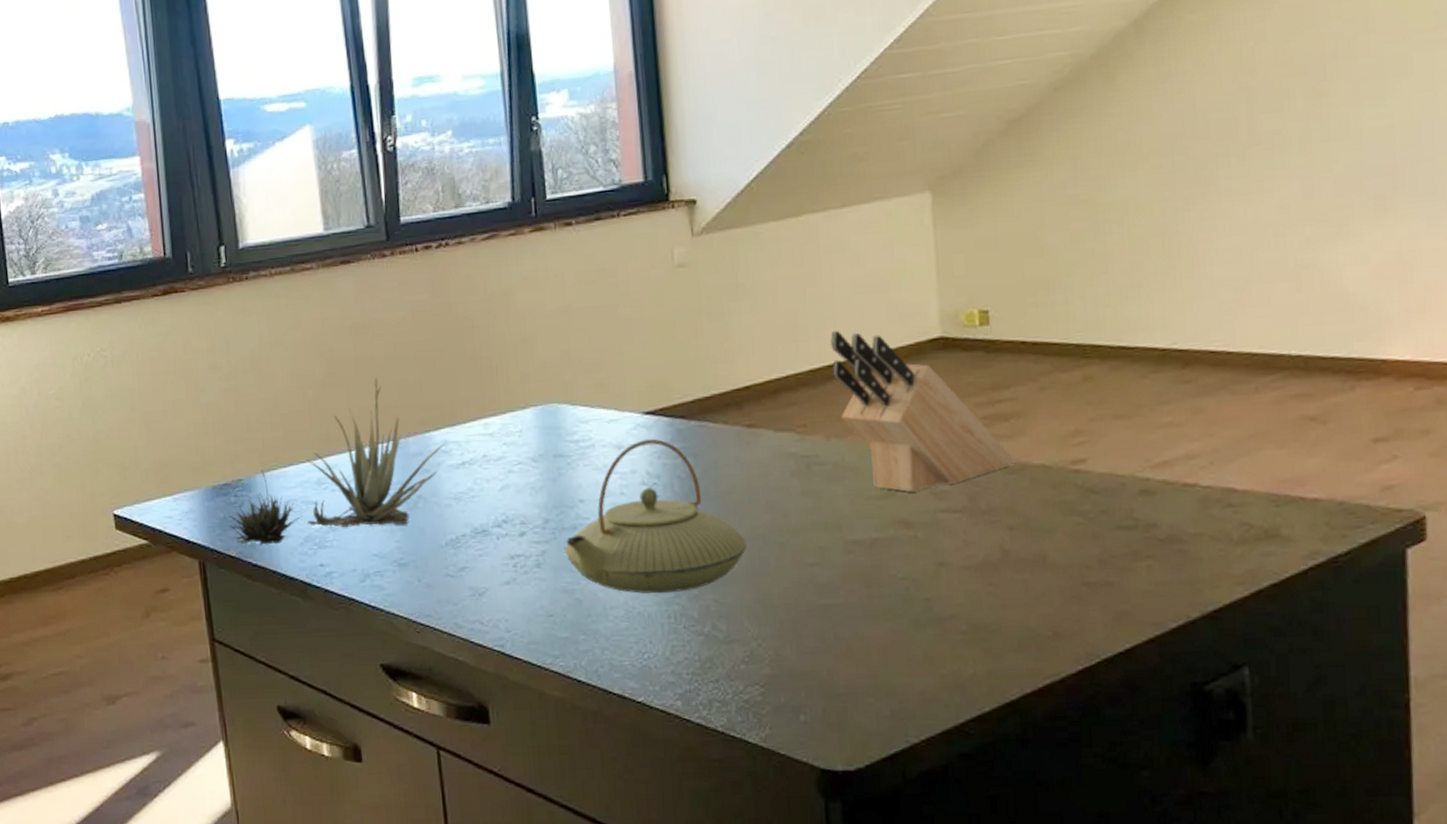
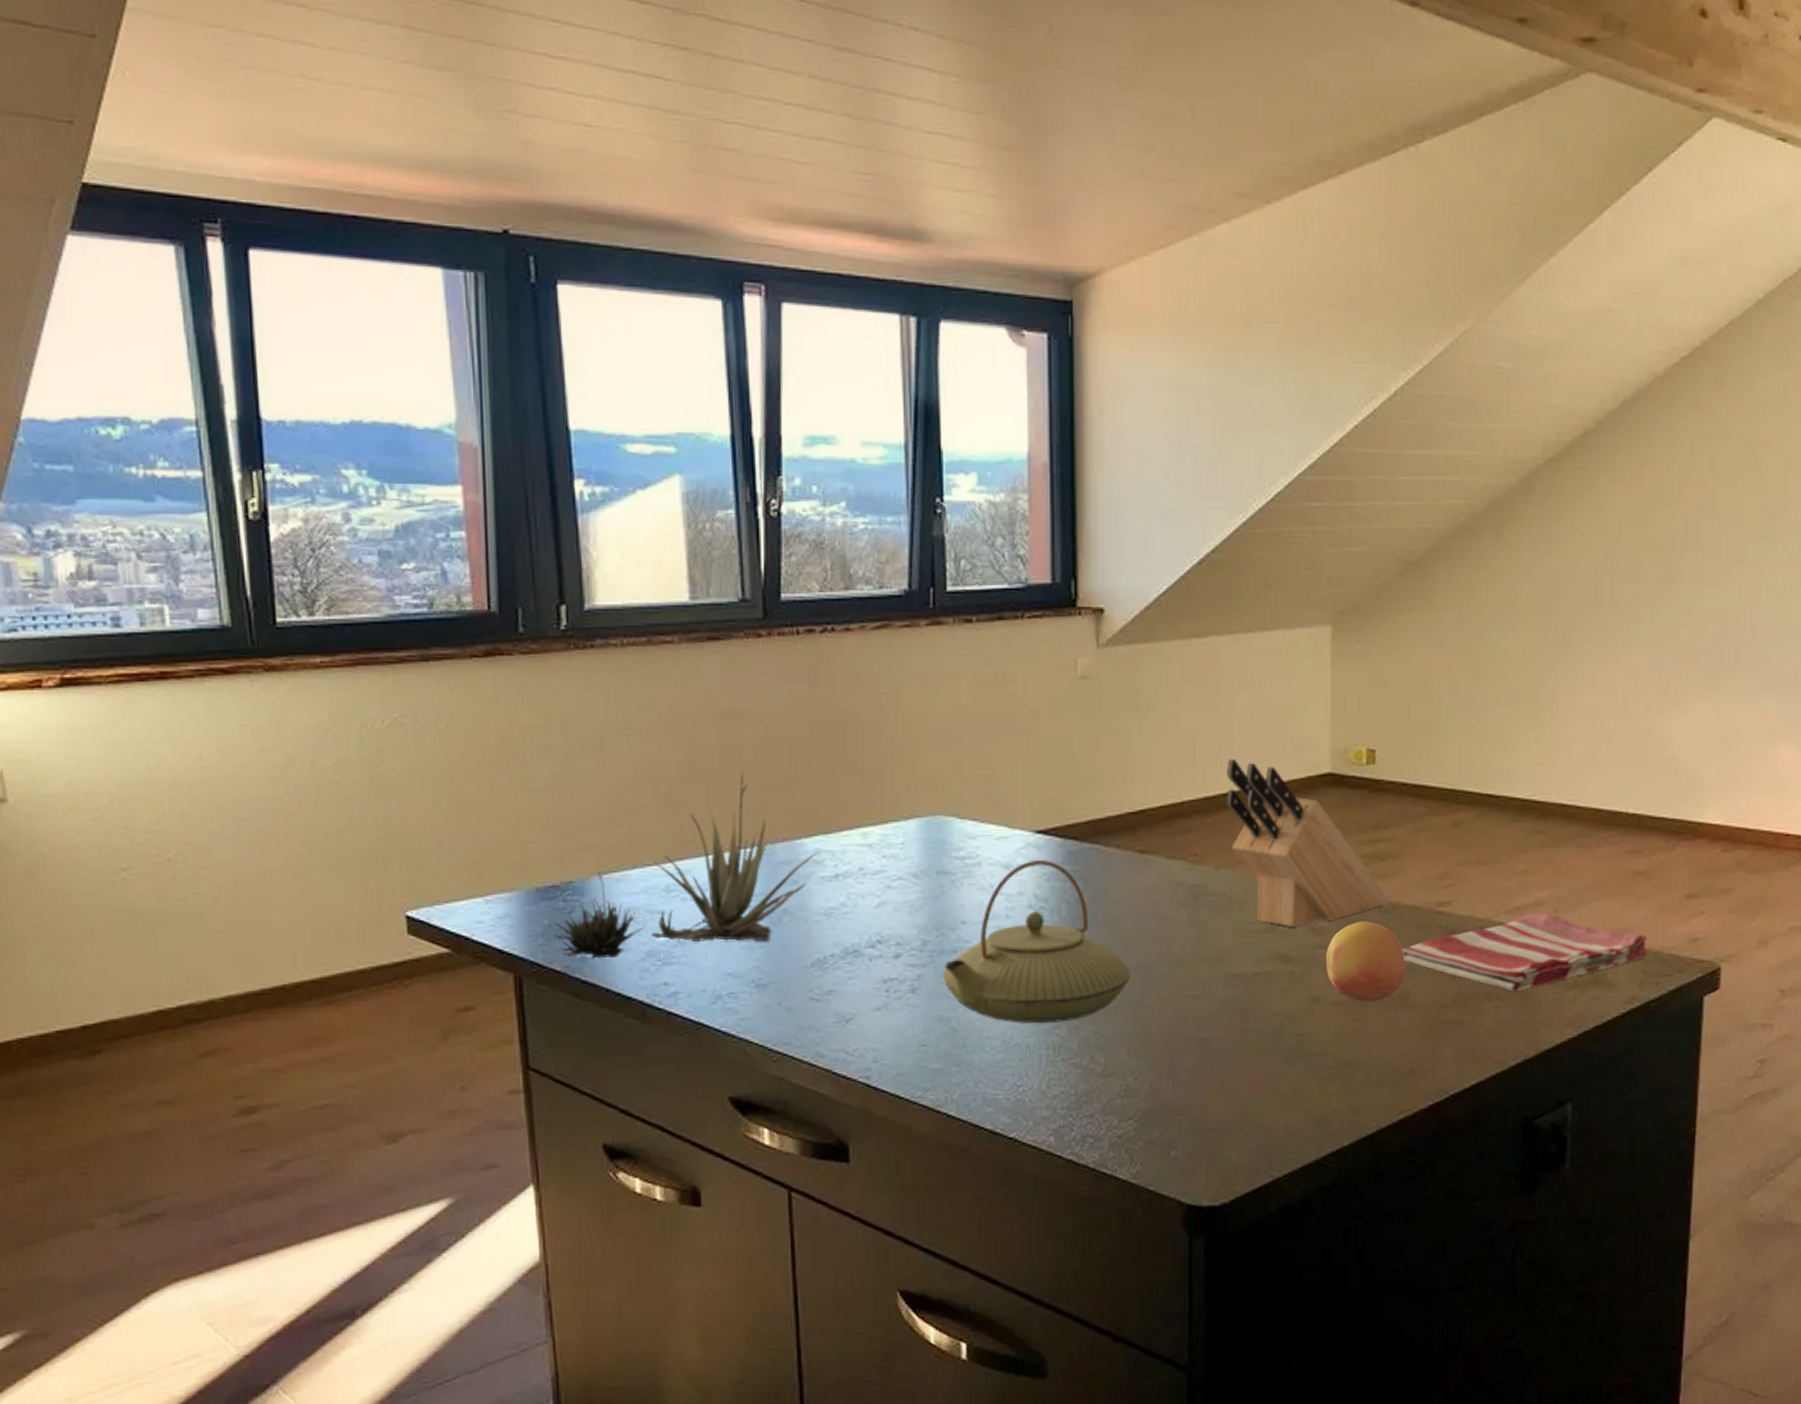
fruit: none [950,483,1041,565] -> present [1326,921,1406,1002]
dish towel: none [1035,465,1330,549] -> present [1402,912,1648,991]

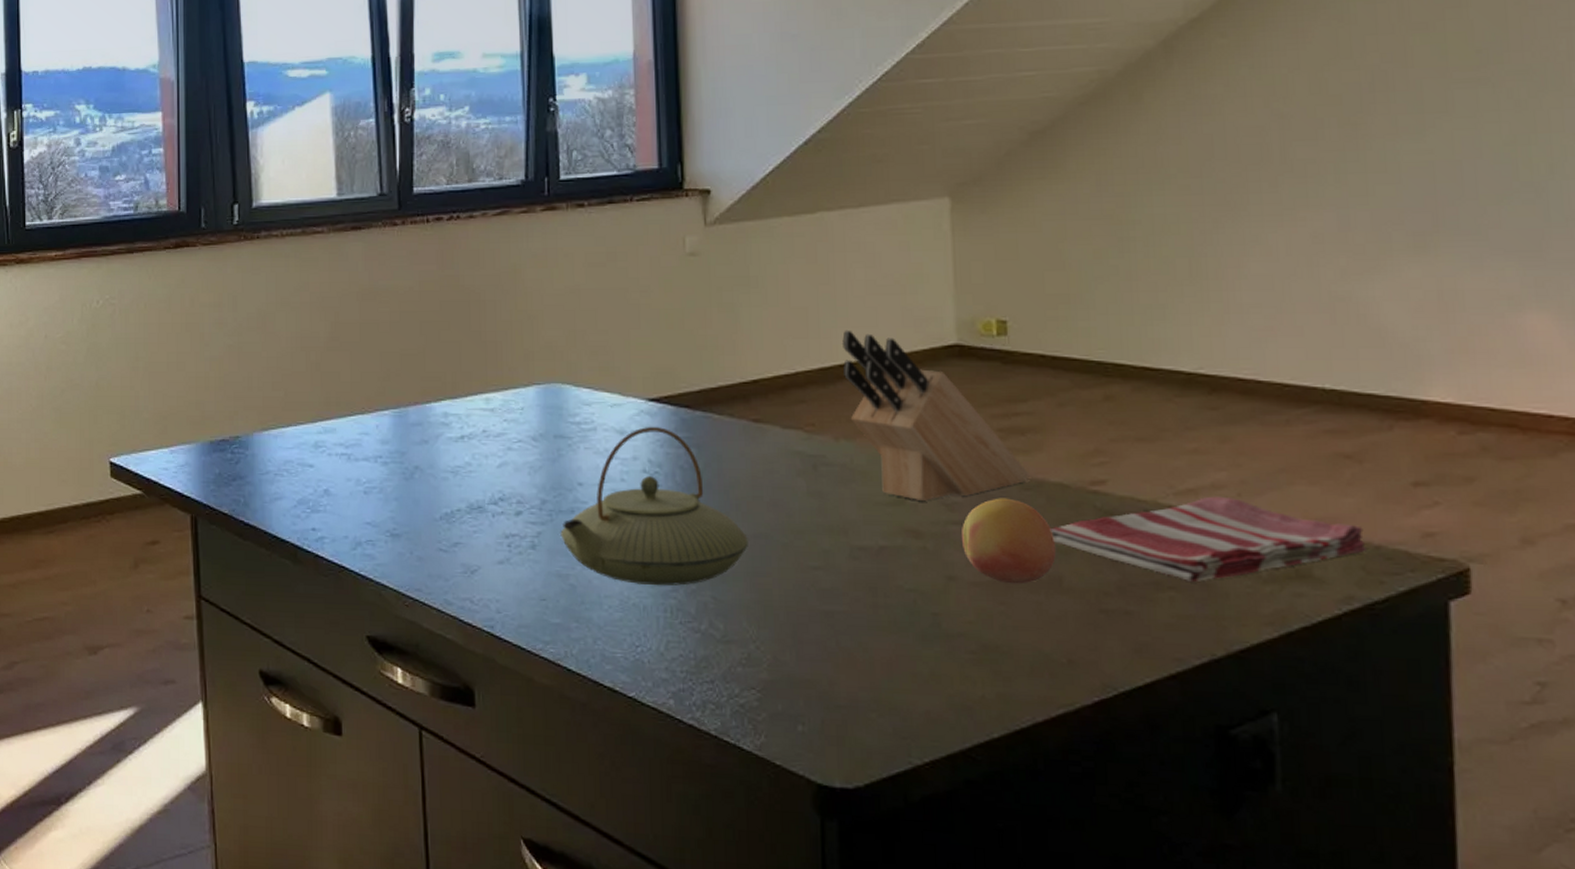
succulent plant: present [554,771,818,959] -> none [223,342,446,505]

